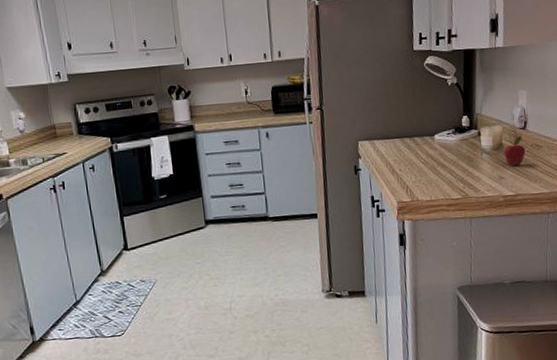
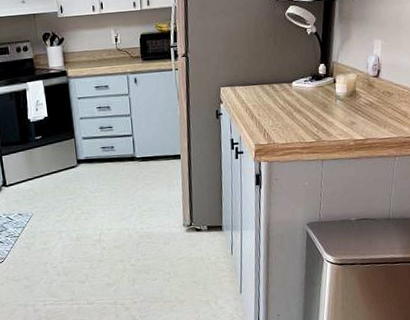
fruit: present [503,135,526,166] -> none [356,83,378,112]

